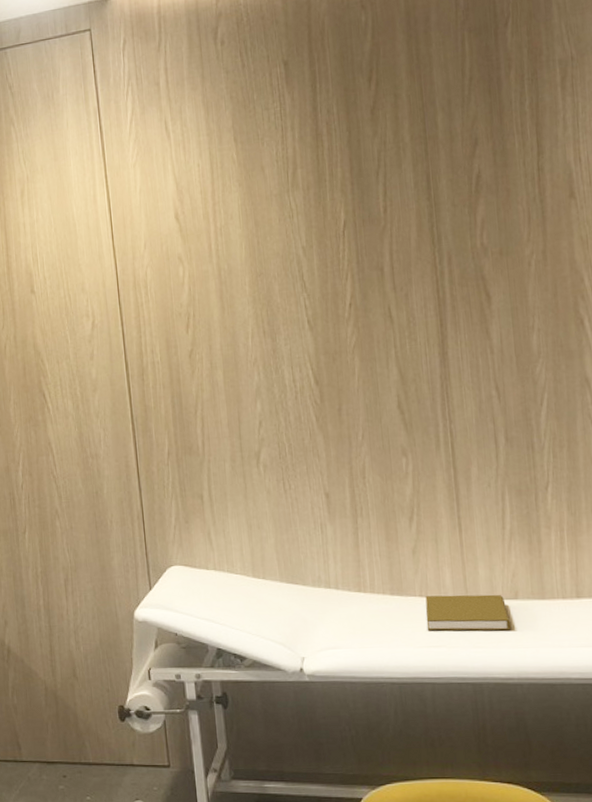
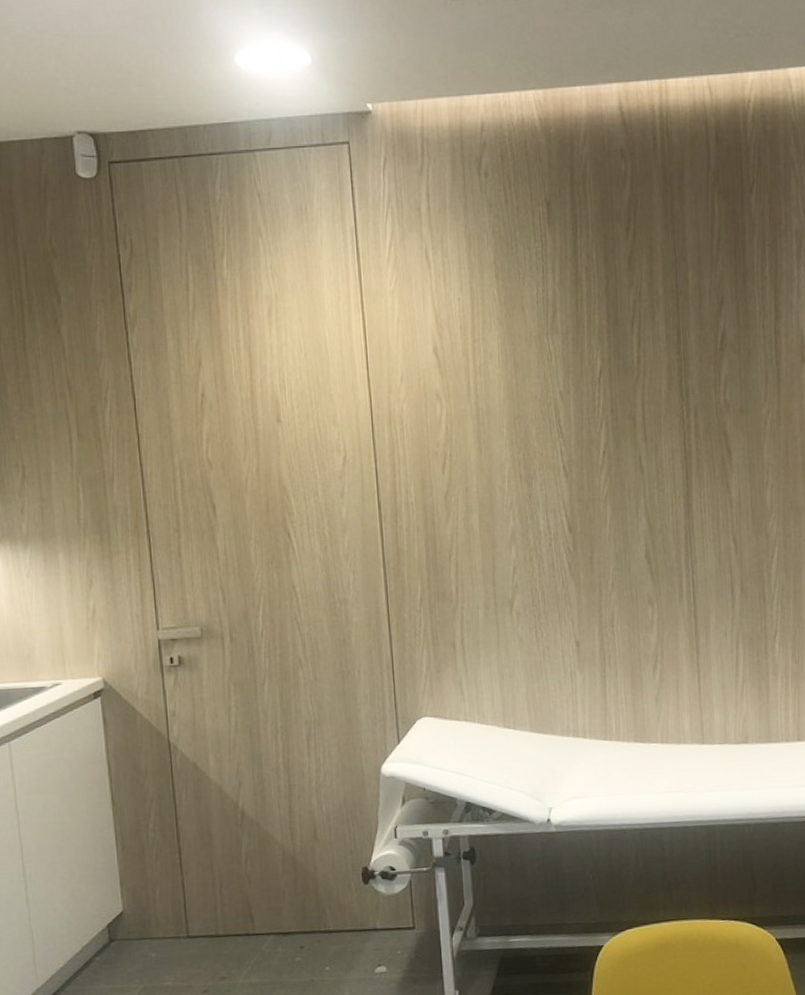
book: present [425,594,512,631] -> none [666,739,742,777]

